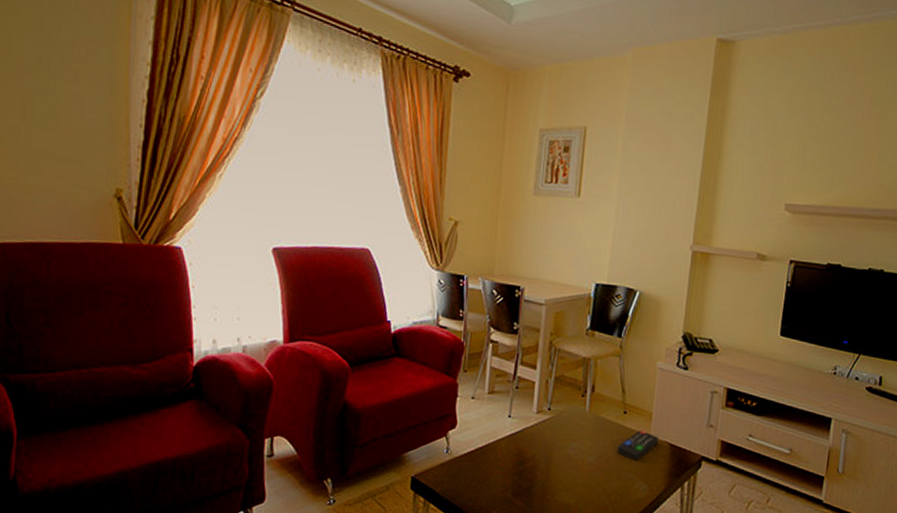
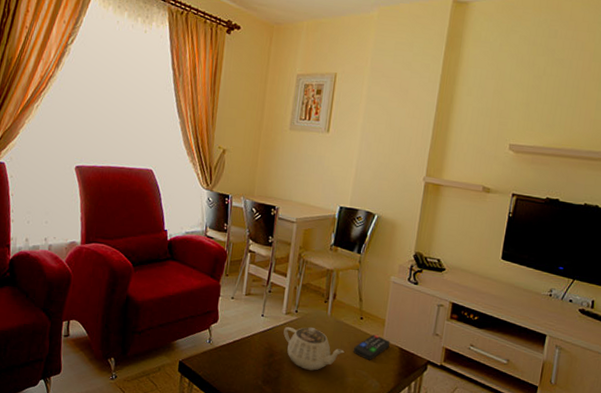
teapot: none [535,426,607,477] -> present [283,326,345,371]

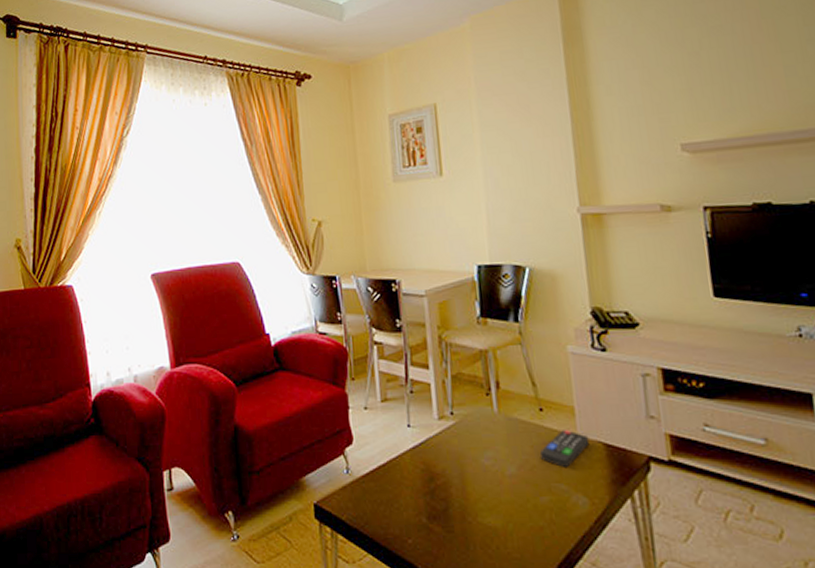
teapot: present [283,326,345,371] -> none [440,431,529,493]

